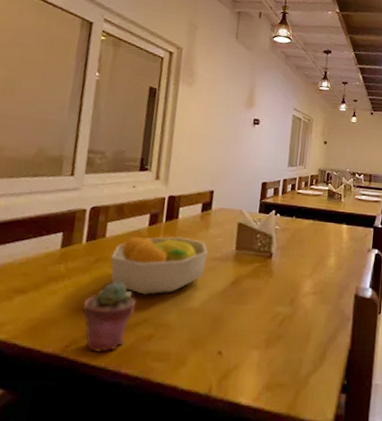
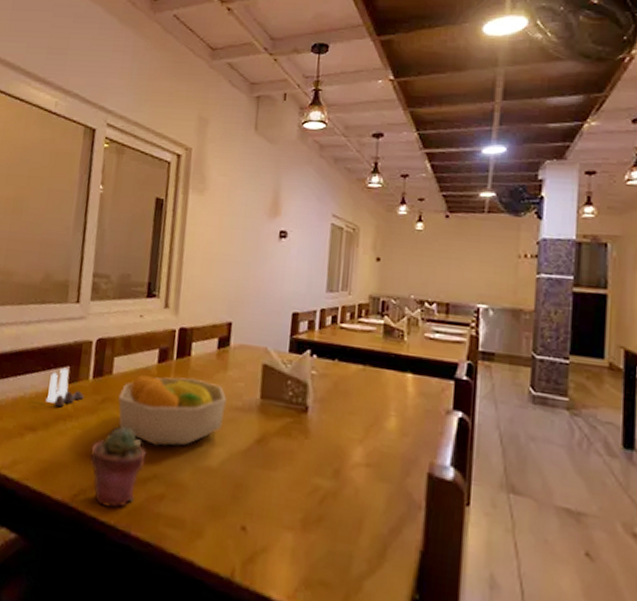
salt and pepper shaker set: none [37,235,78,270] -> present [46,368,85,408]

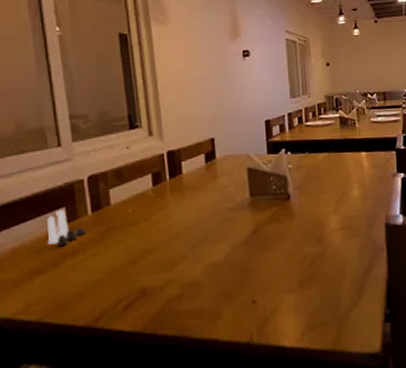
potted succulent: present [89,427,146,509] -> none [104,248,158,319]
fruit bowl: present [118,375,227,446] -> none [121,192,222,257]

